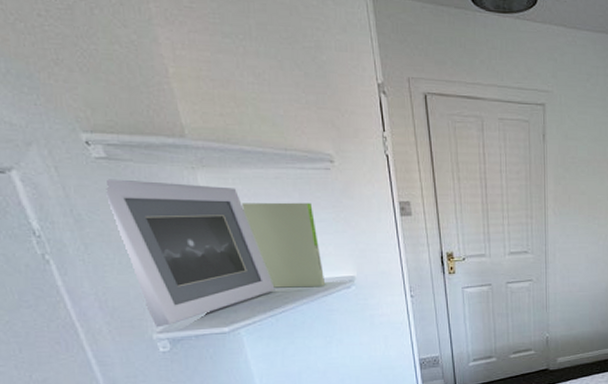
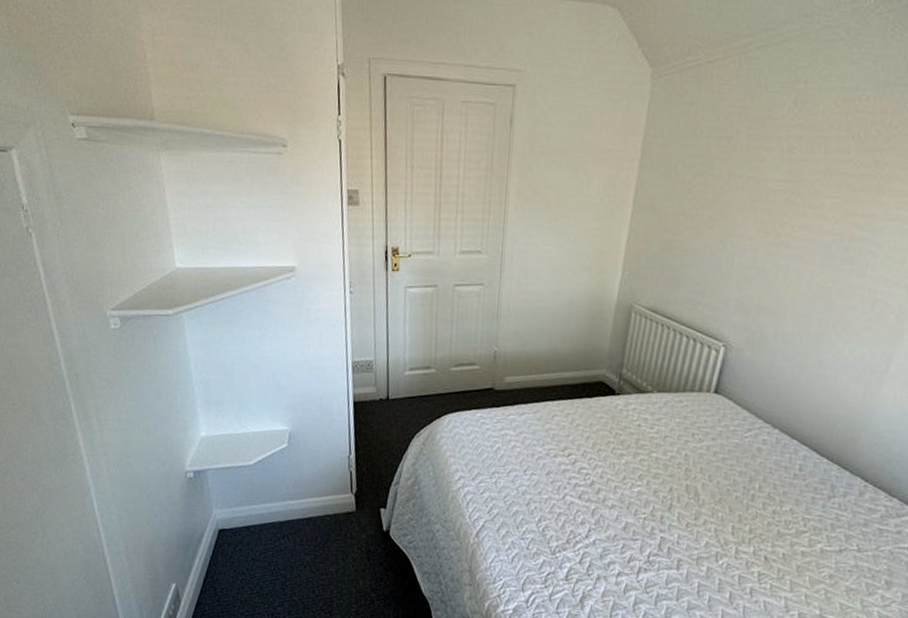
picture frame: present [106,179,275,328] -> none [83,159,219,305]
book: present [242,202,326,288] -> none [197,186,267,276]

